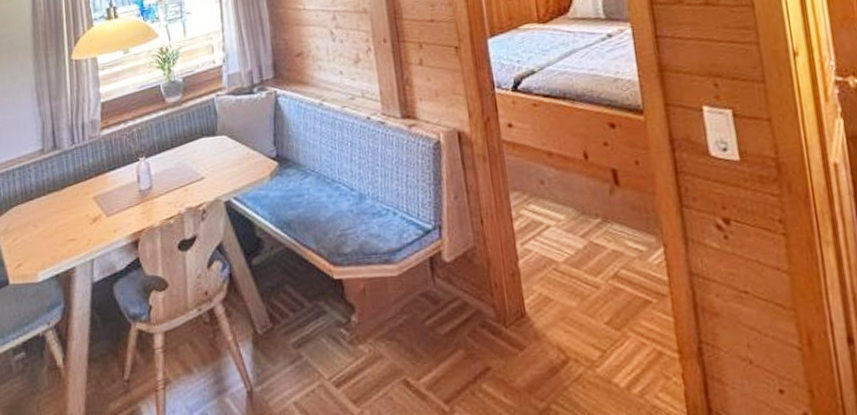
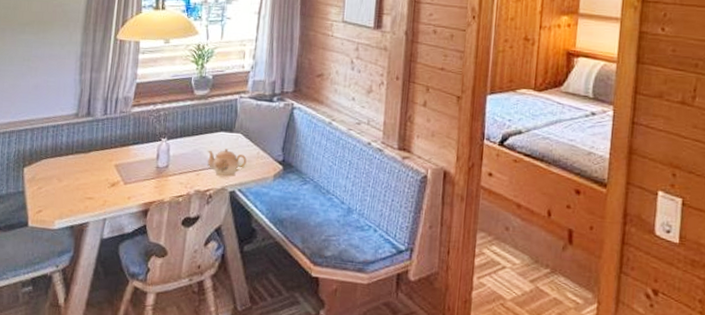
teapot: none [192,155,237,187] -> present [207,149,247,177]

